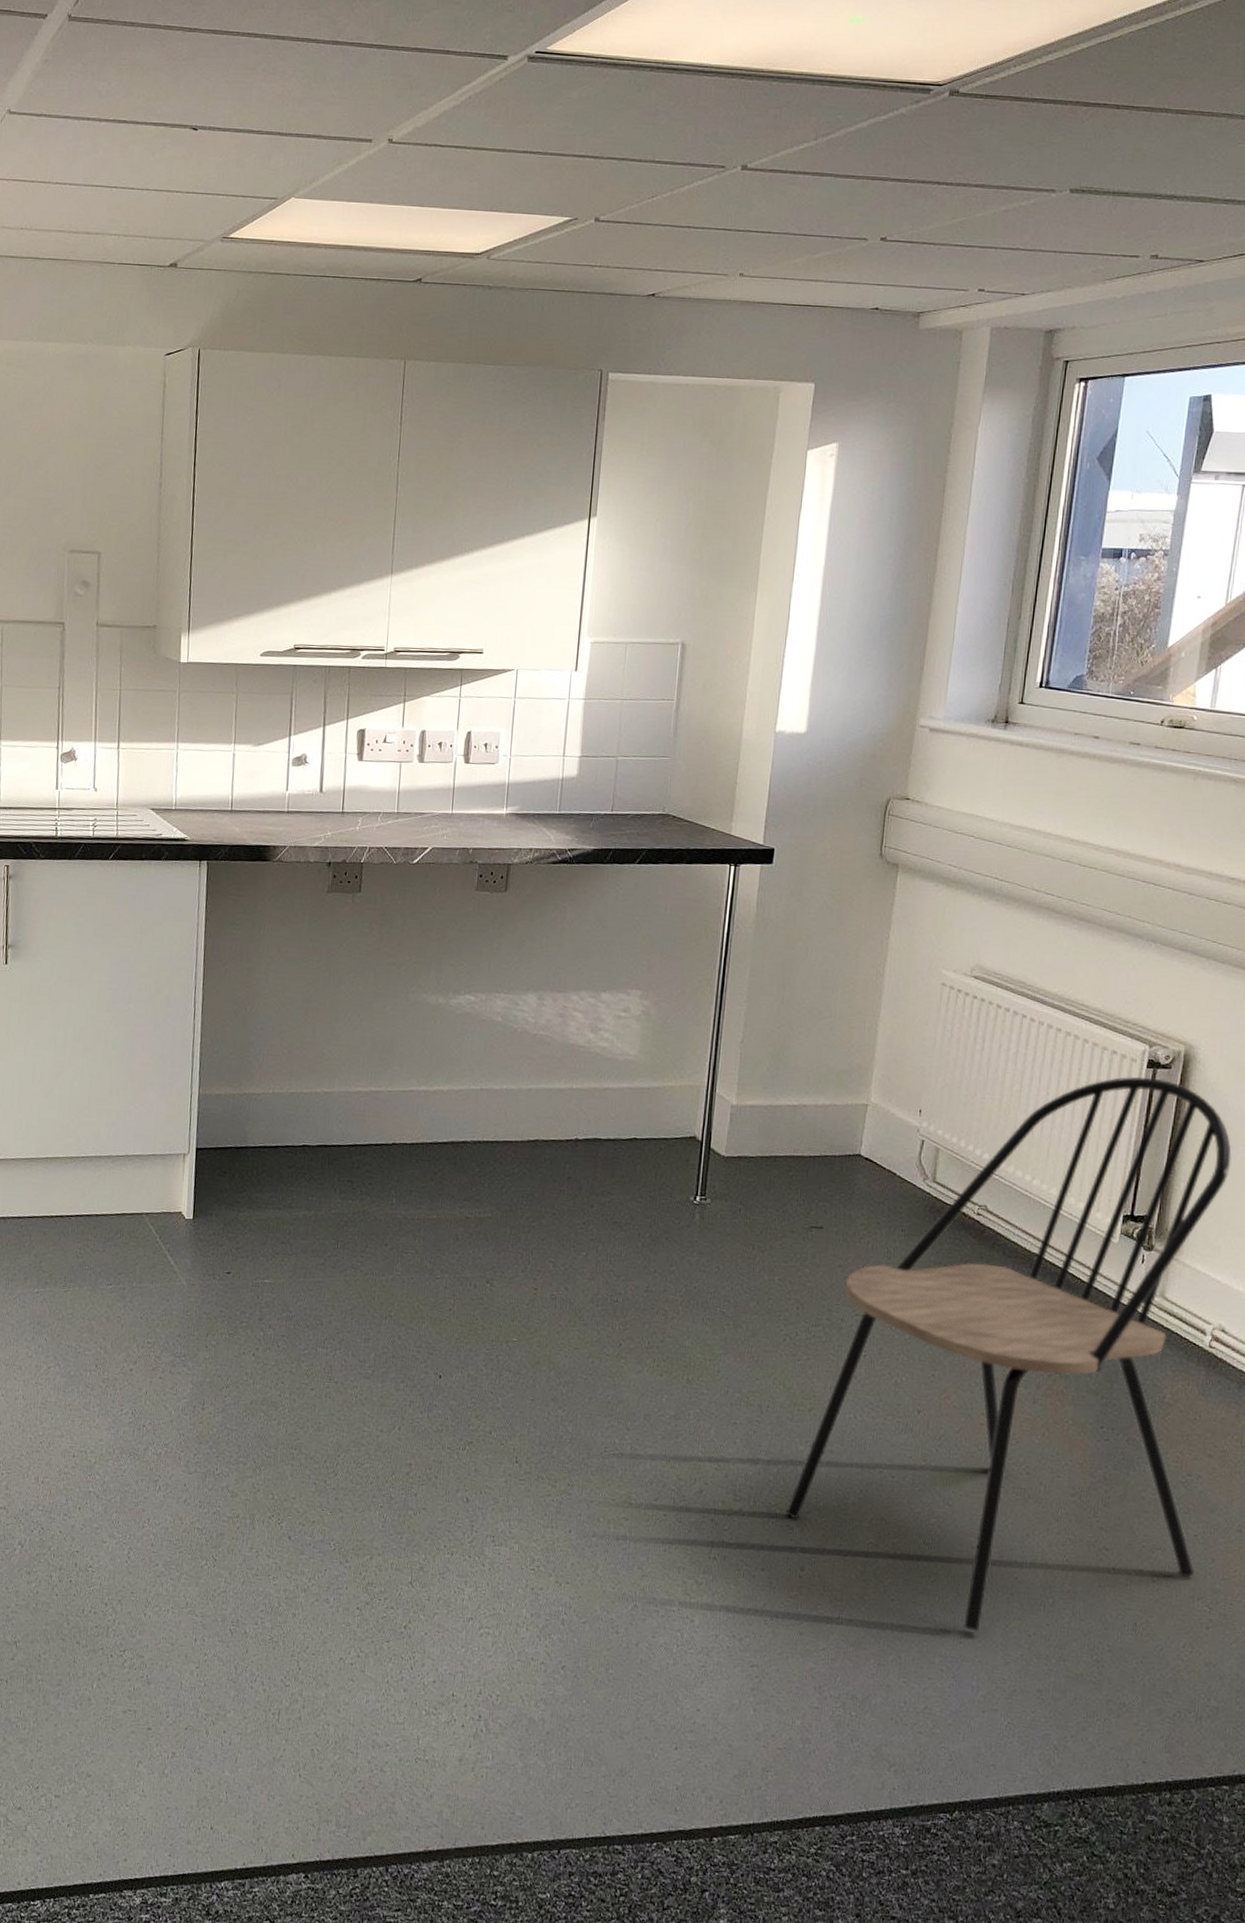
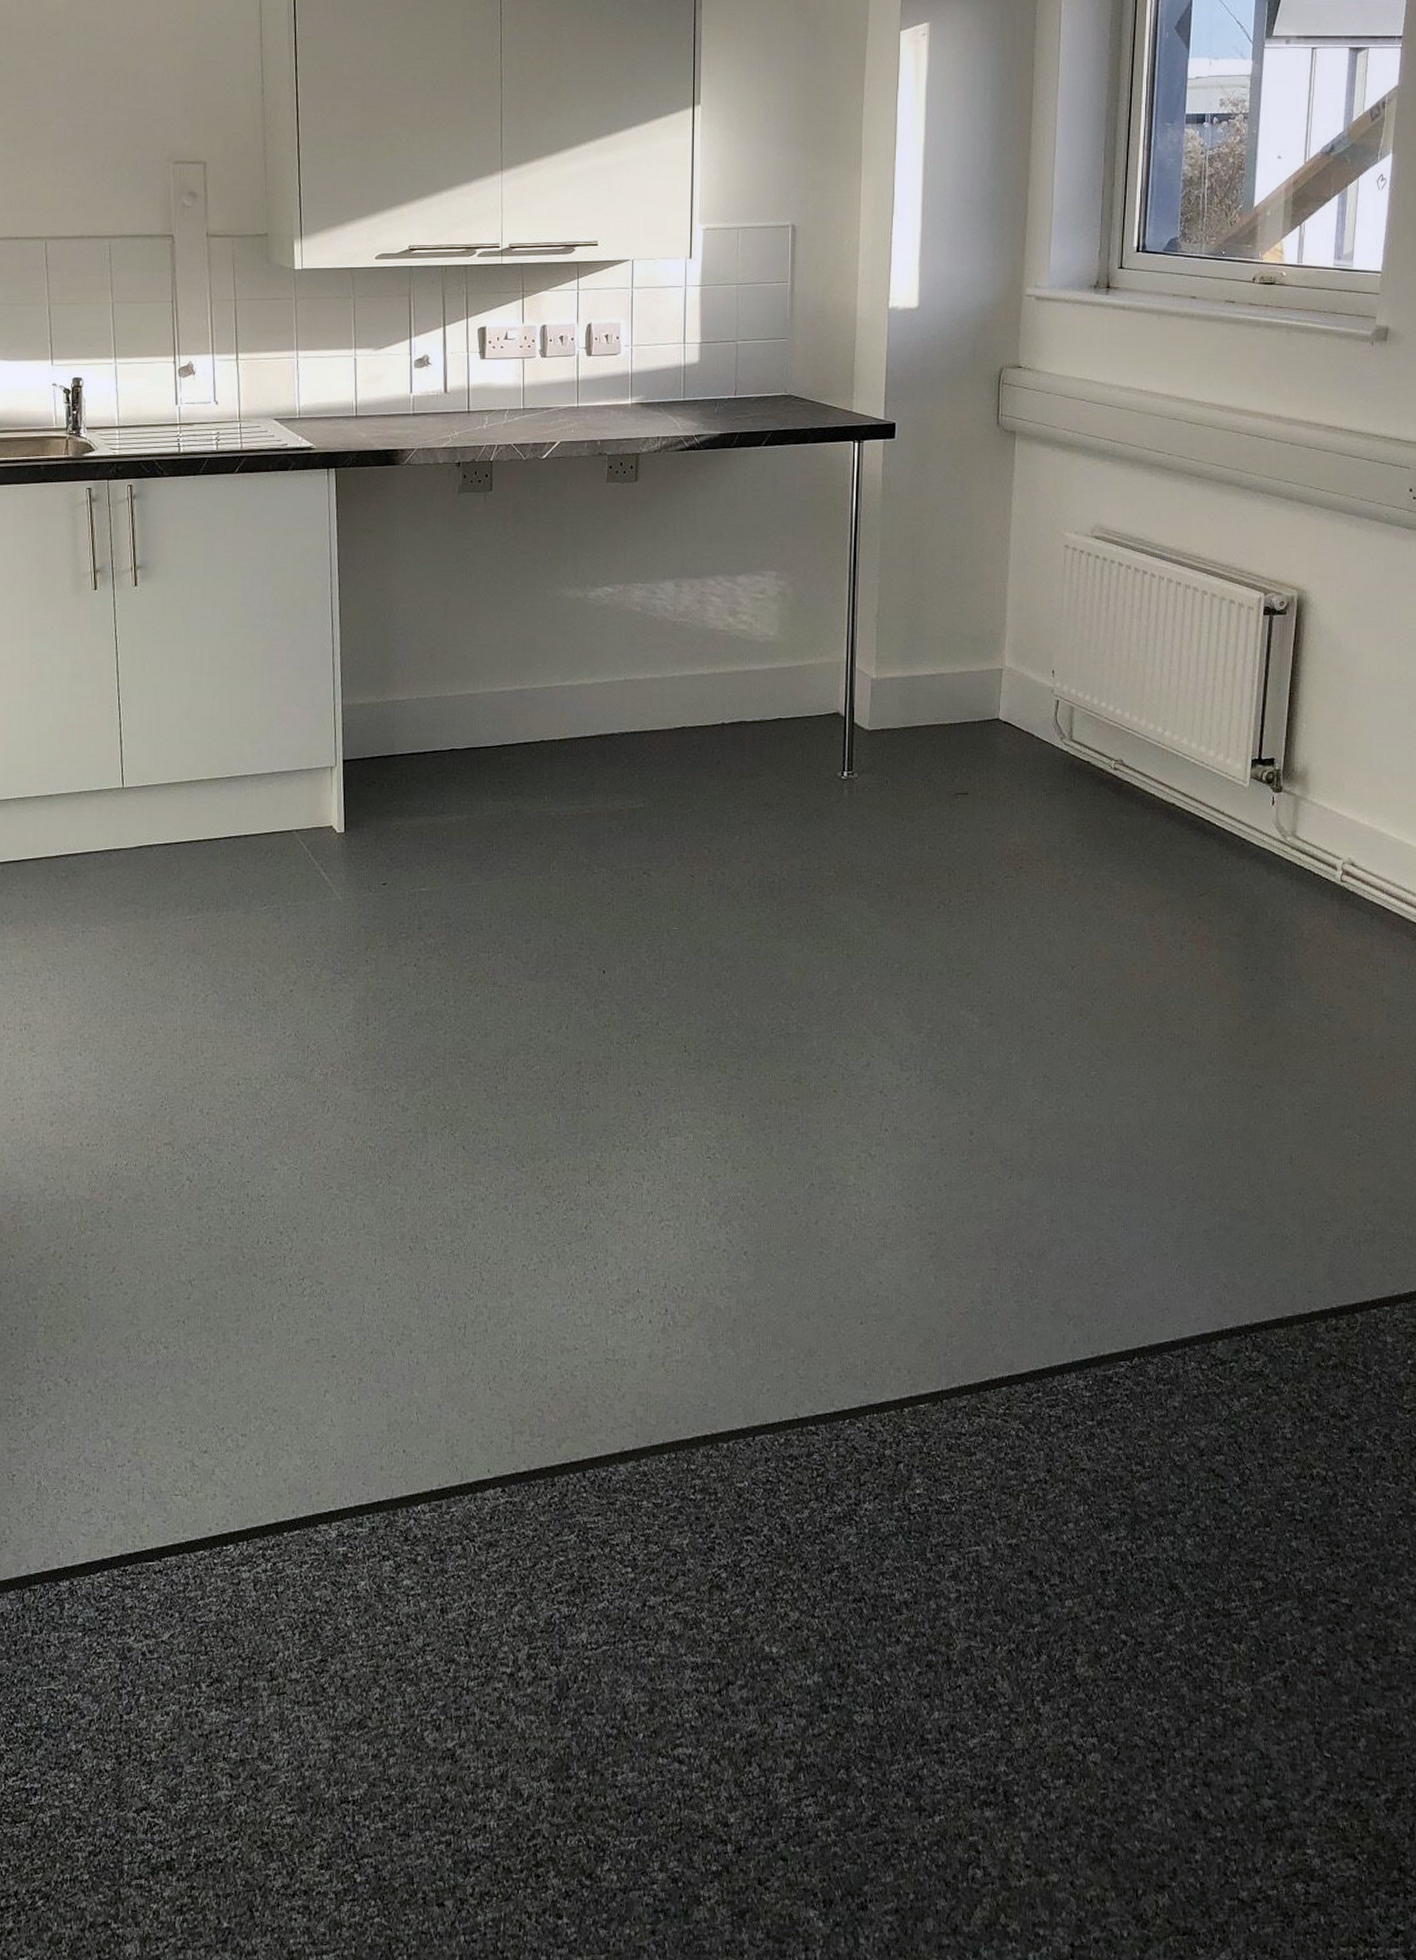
dining chair: present [785,1076,1232,1631] -> none [951,624,1348,1178]

